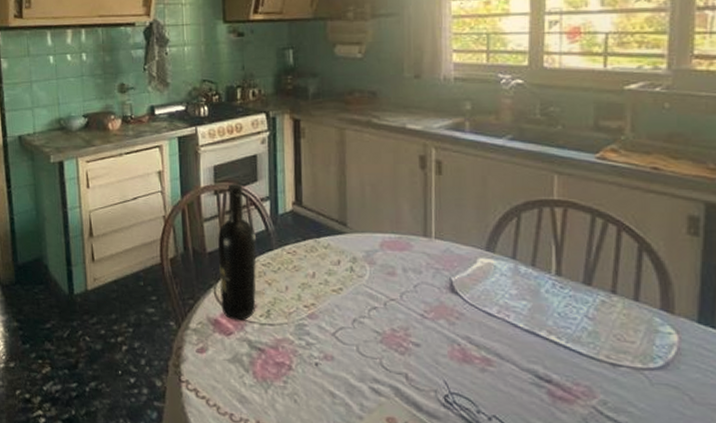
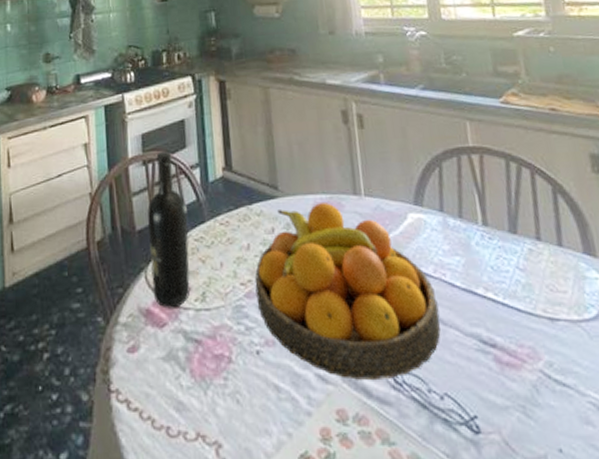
fruit bowl: none [318,242,498,399] -> present [254,203,441,381]

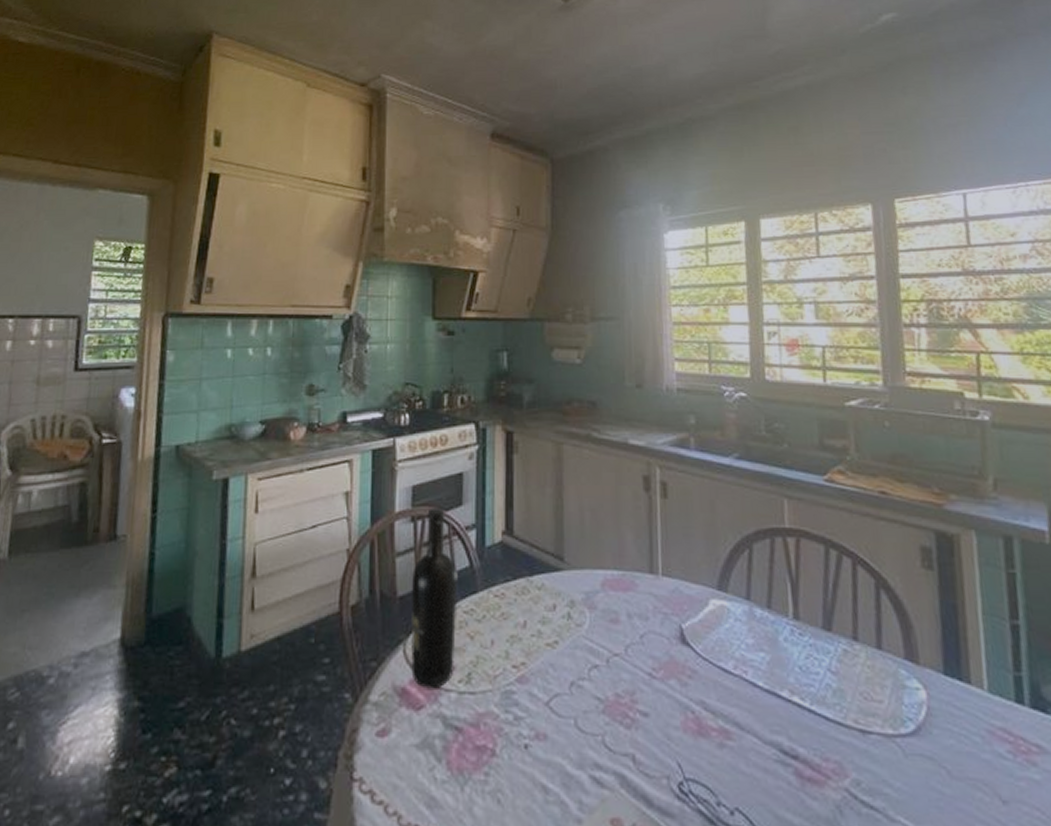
fruit bowl: present [254,203,441,381] -> none [529,580,737,788]

